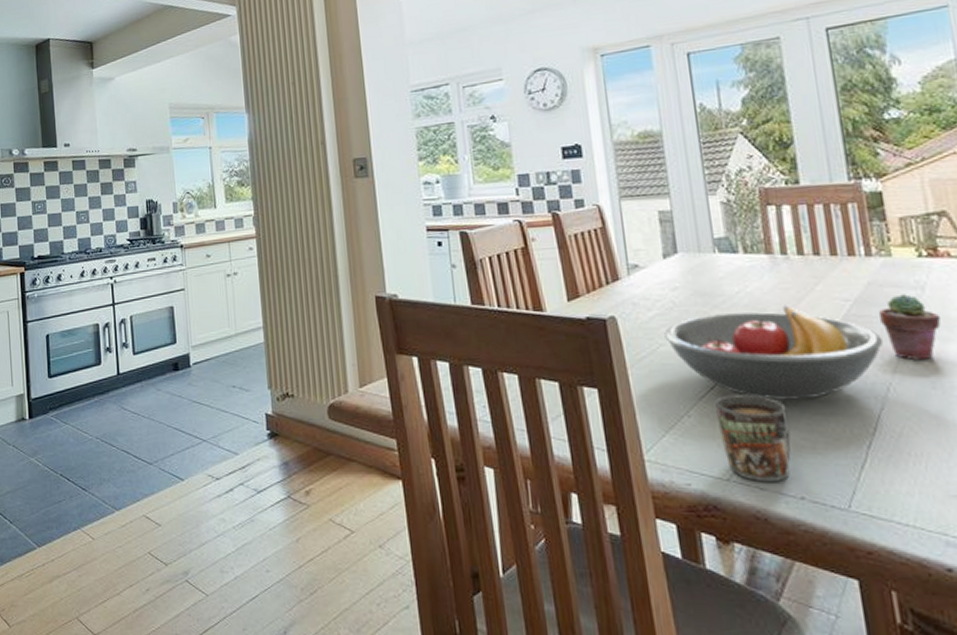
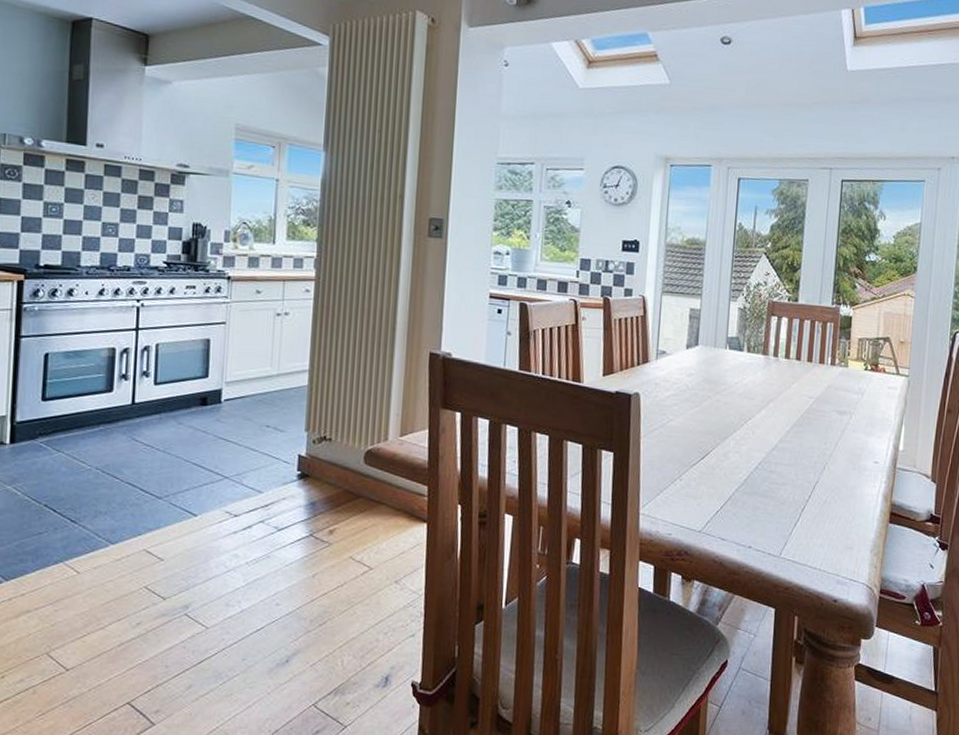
fruit bowl: present [664,305,883,400] -> none [675,396,828,472]
mug: present [715,394,791,481] -> none [701,464,753,534]
potted succulent: present [879,294,941,361] -> none [830,397,870,448]

